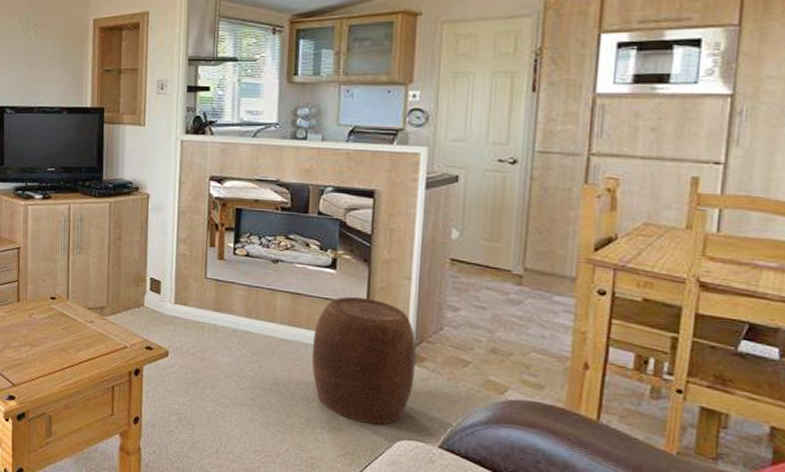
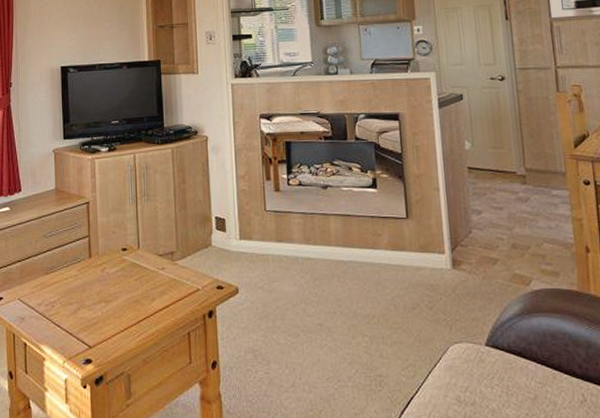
stool: present [311,296,417,425] -> none [365,211,456,332]

